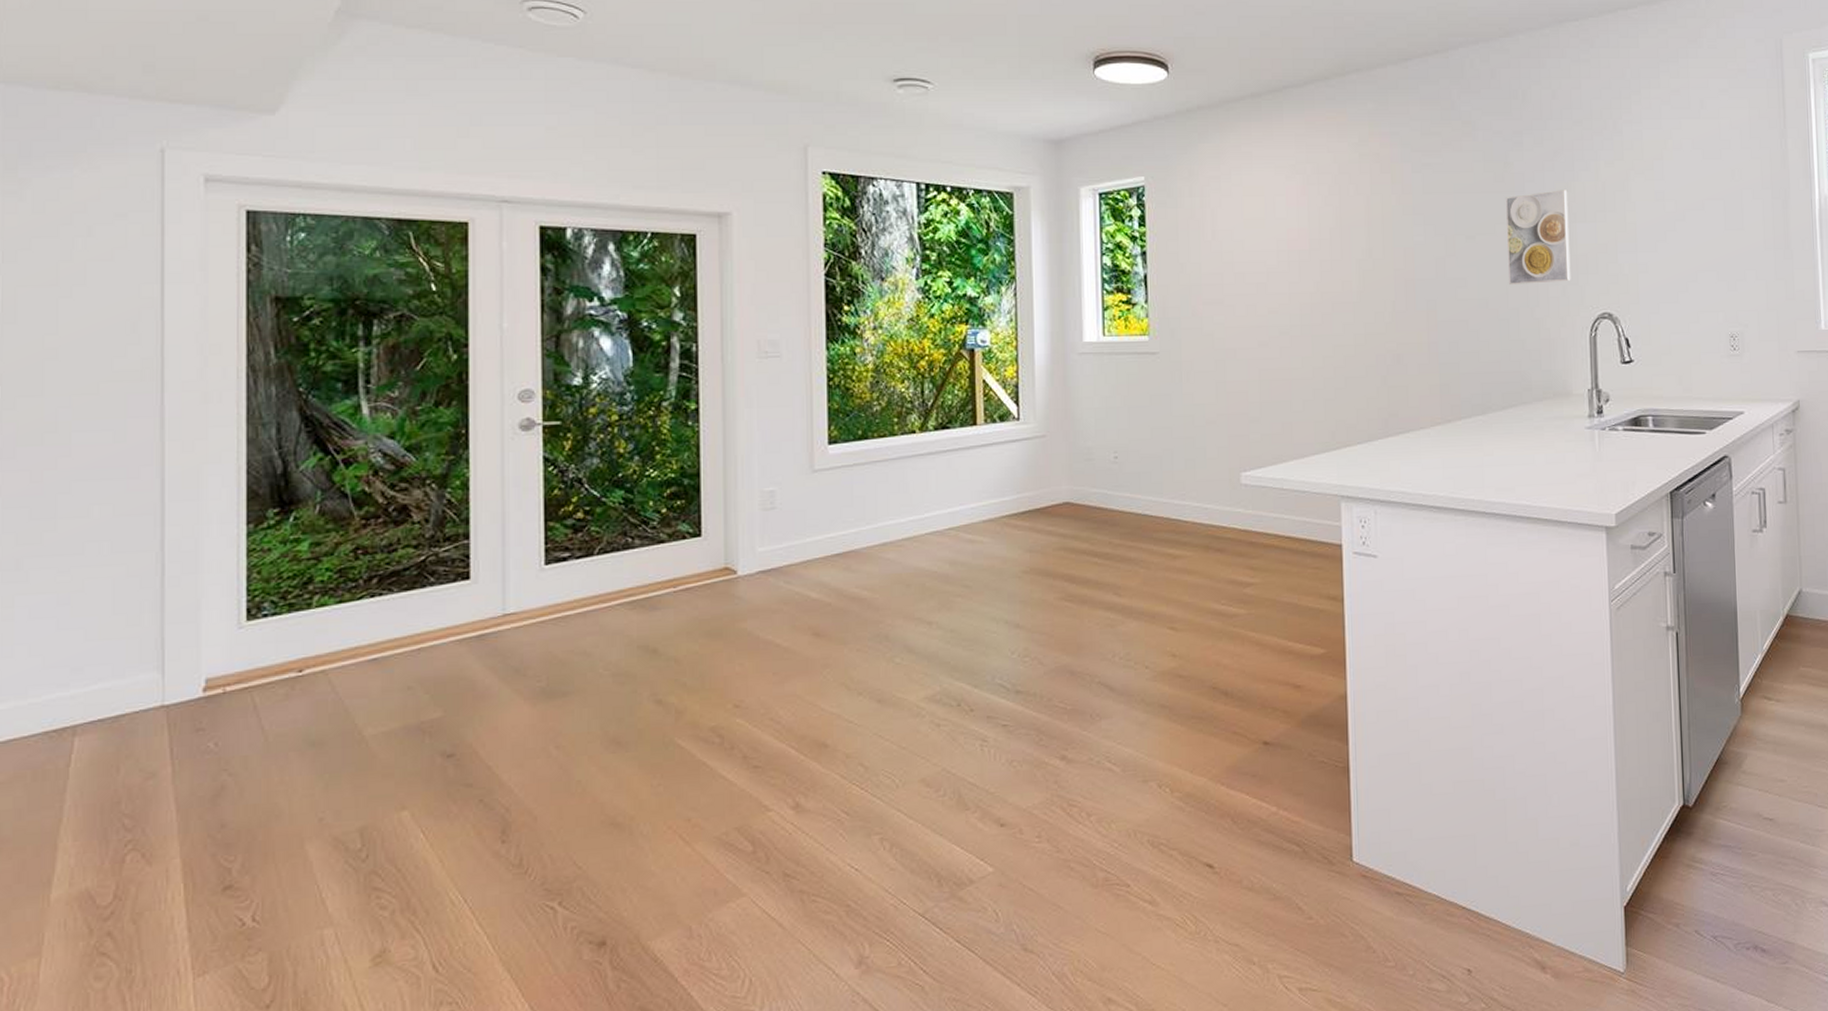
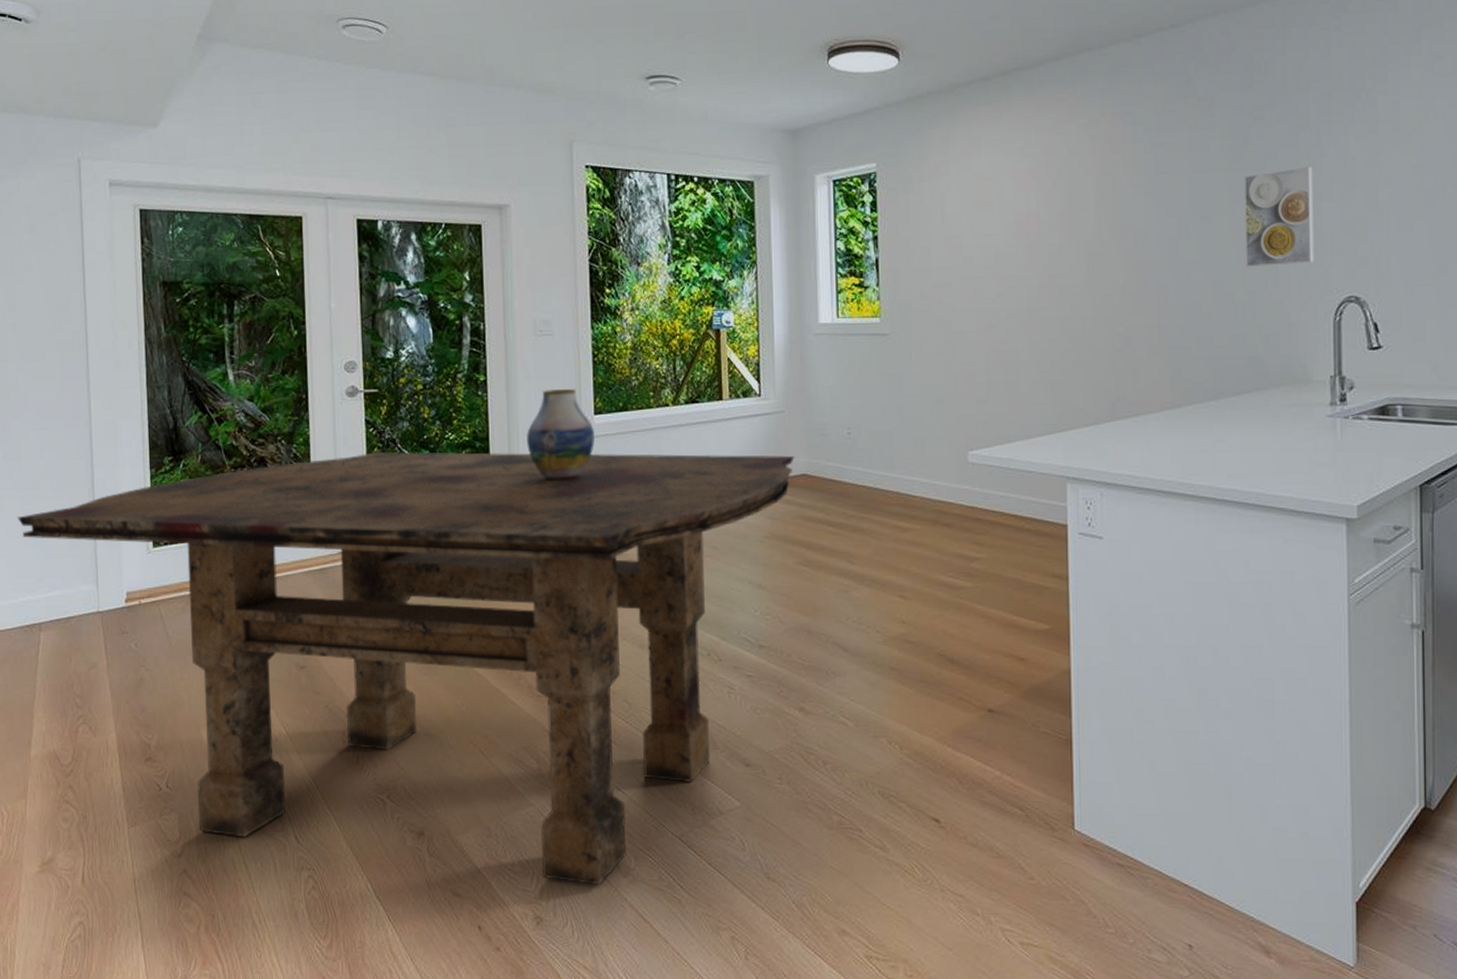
dining table: none [46,482,1056,982] -> present [17,451,794,886]
vase: none [745,417,828,518] -> present [526,389,594,479]

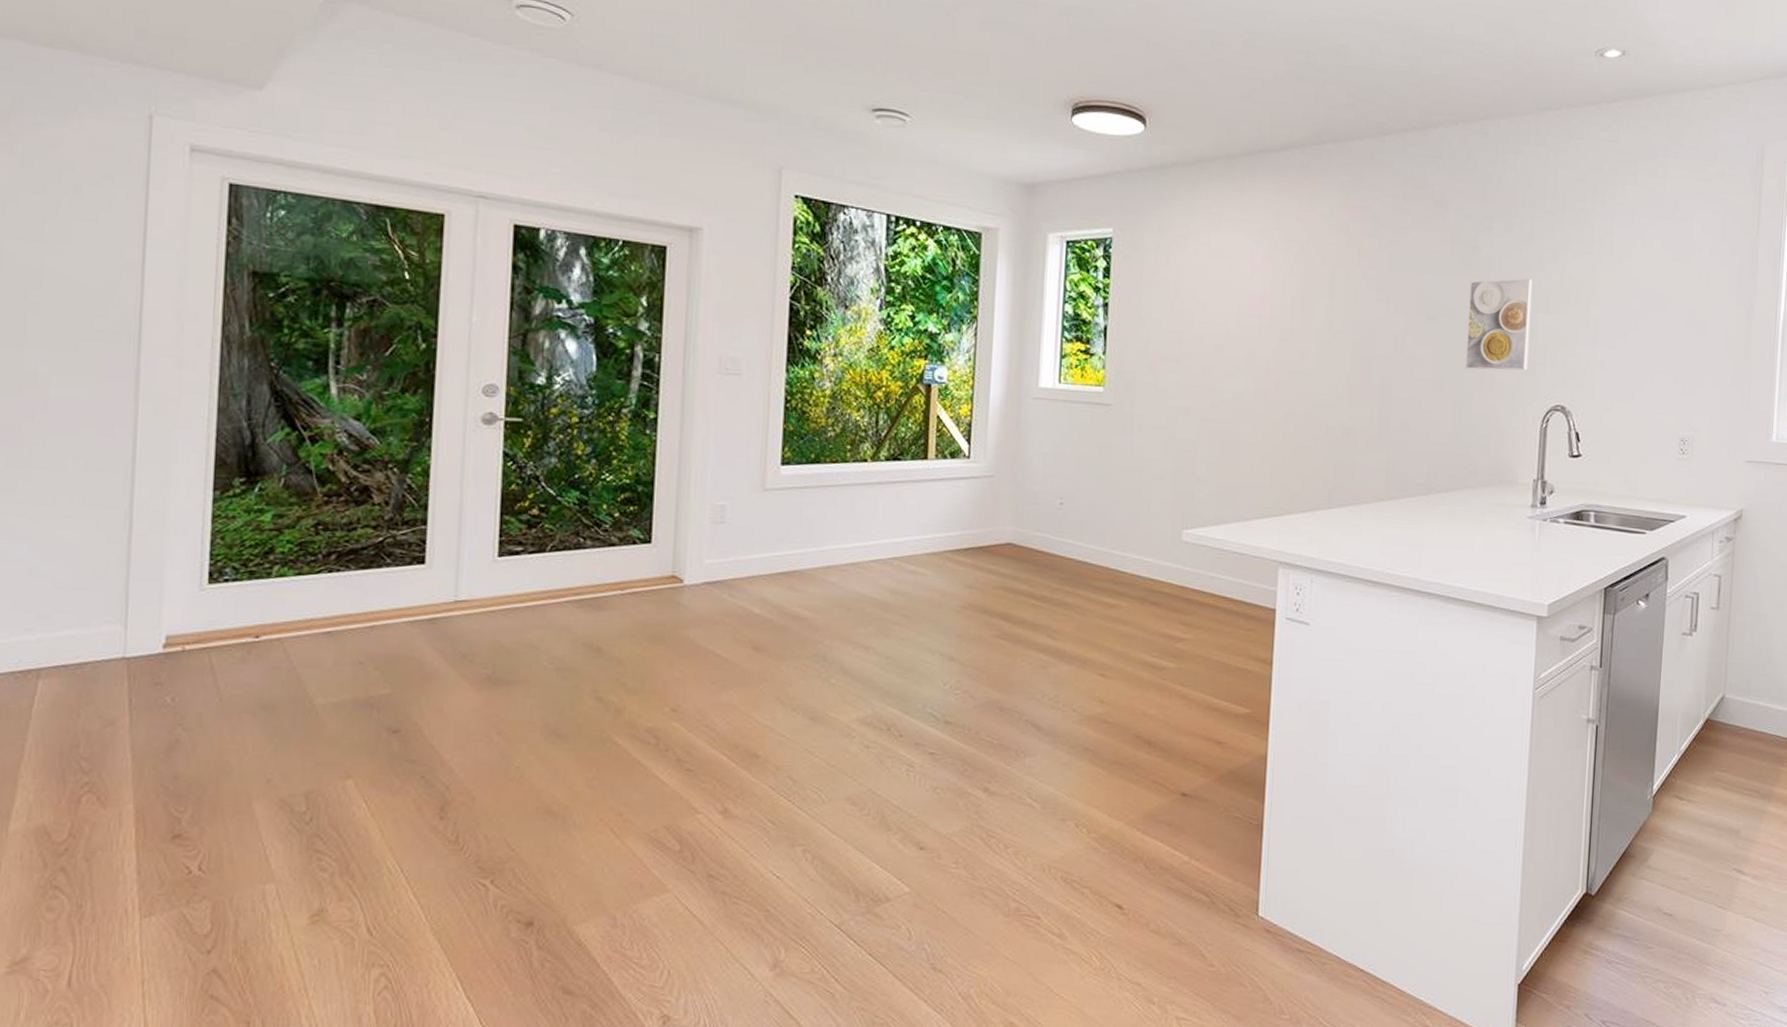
dining table: present [17,451,794,886] -> none [18,489,1001,980]
vase: present [526,389,594,479] -> none [698,434,779,533]

